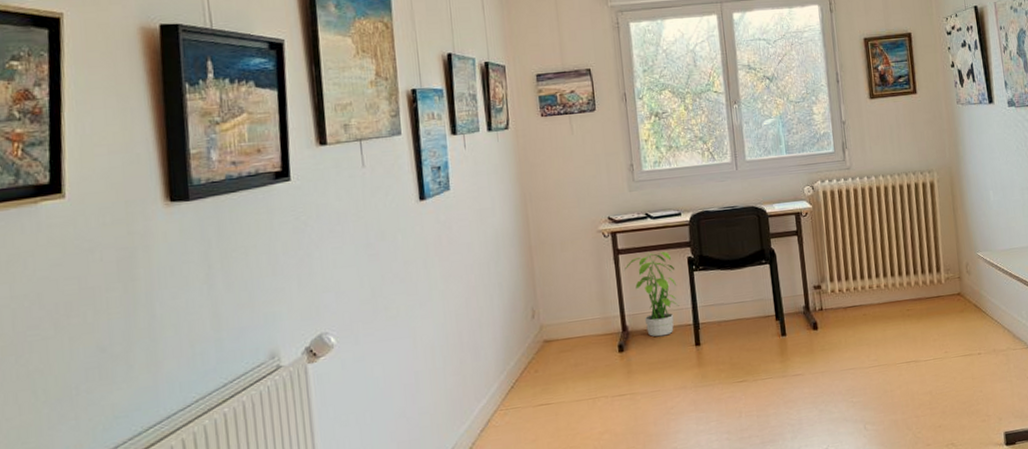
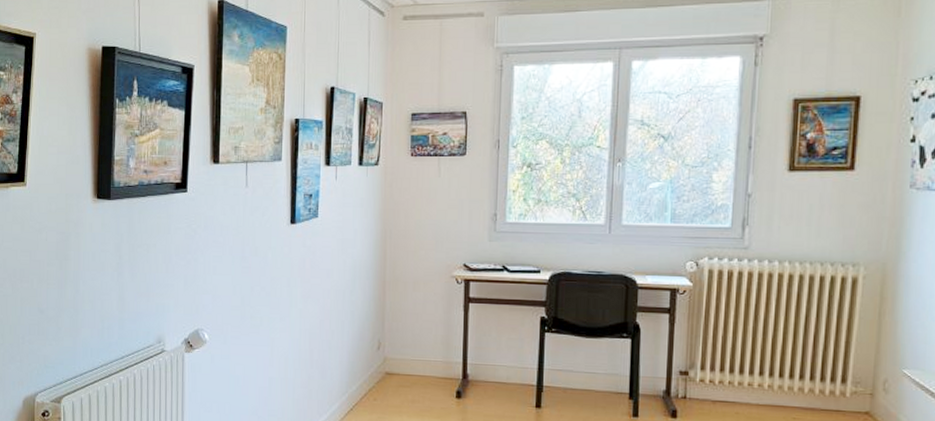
potted plant: present [623,251,679,337] -> none [472,304,526,392]

